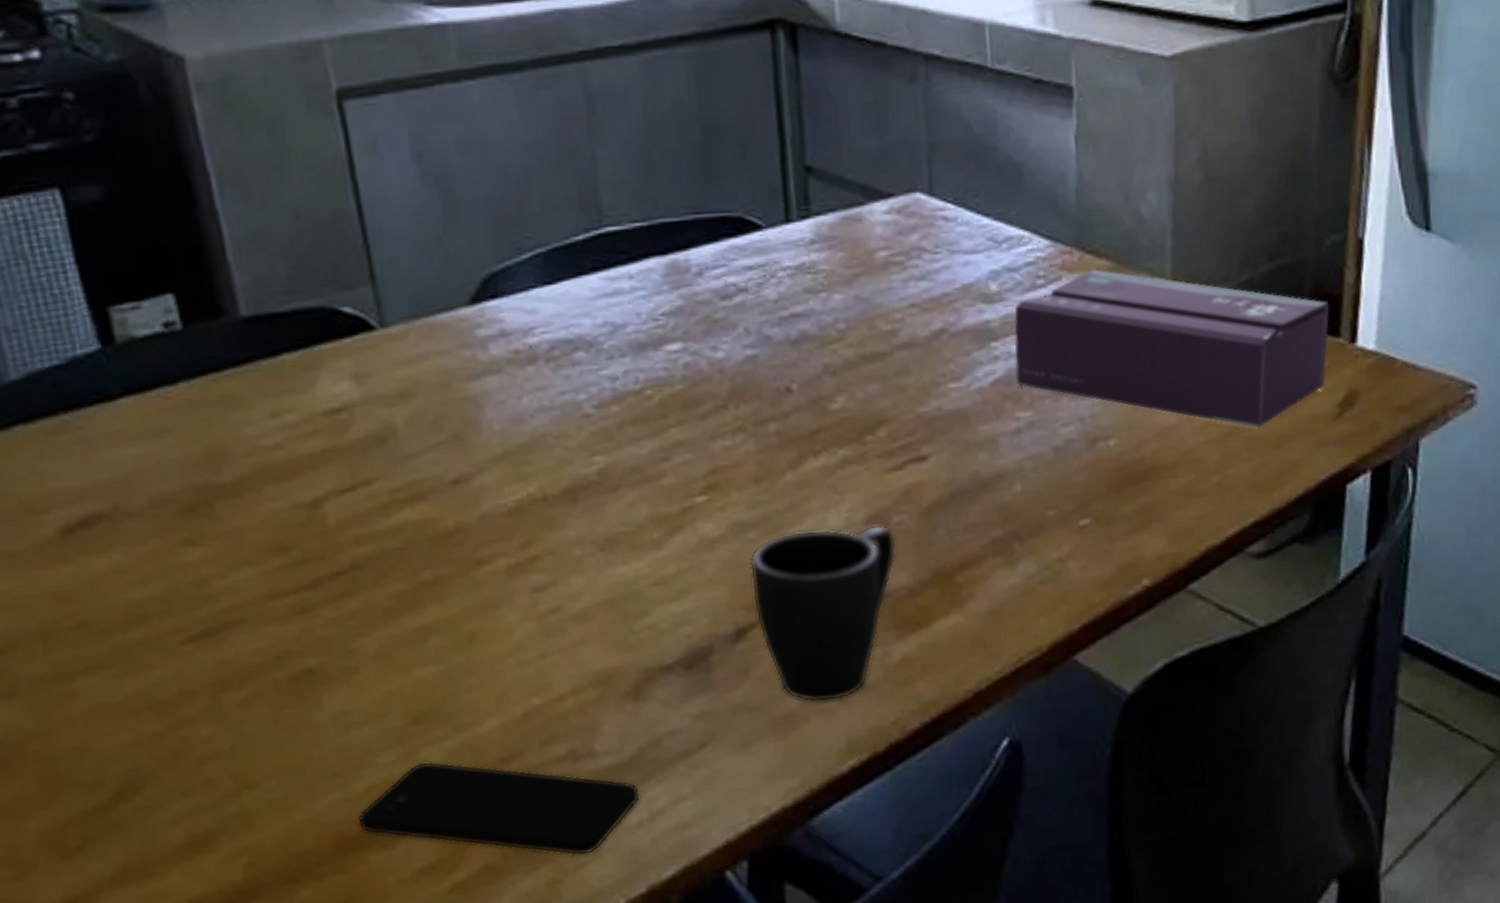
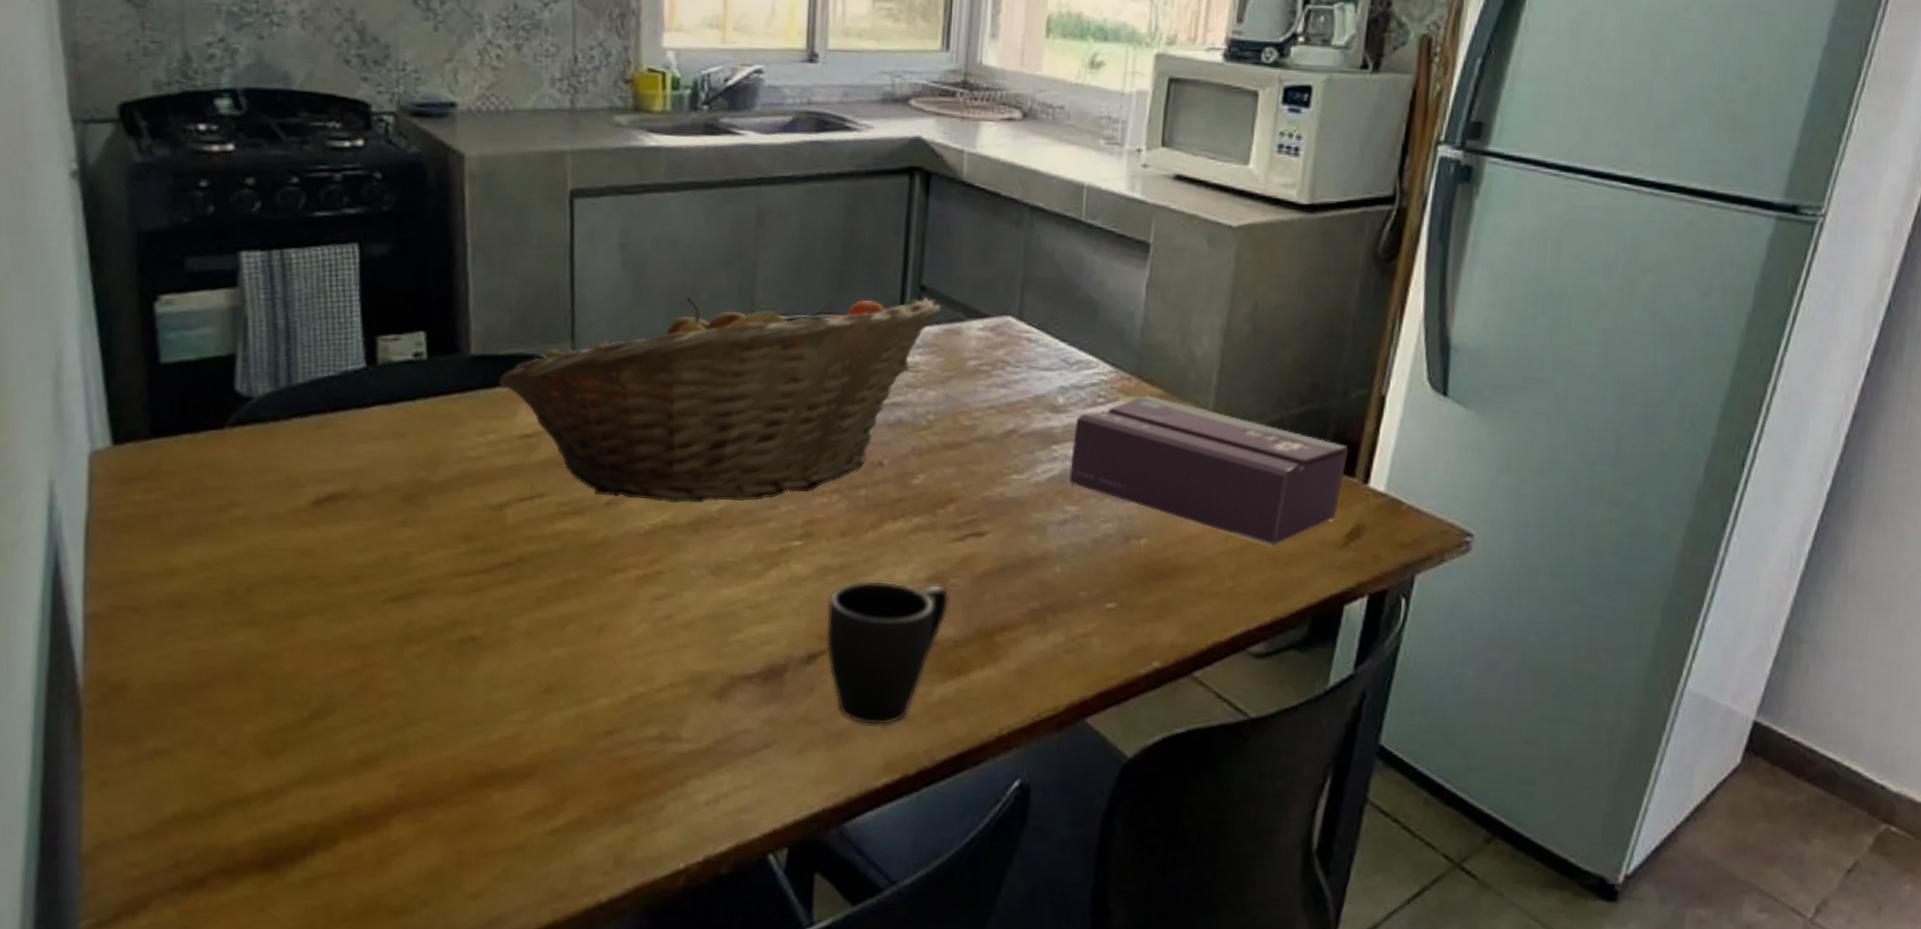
fruit basket: none [284,181,834,473] -> present [498,296,941,504]
smartphone: present [357,762,640,856] -> none [489,724,710,821]

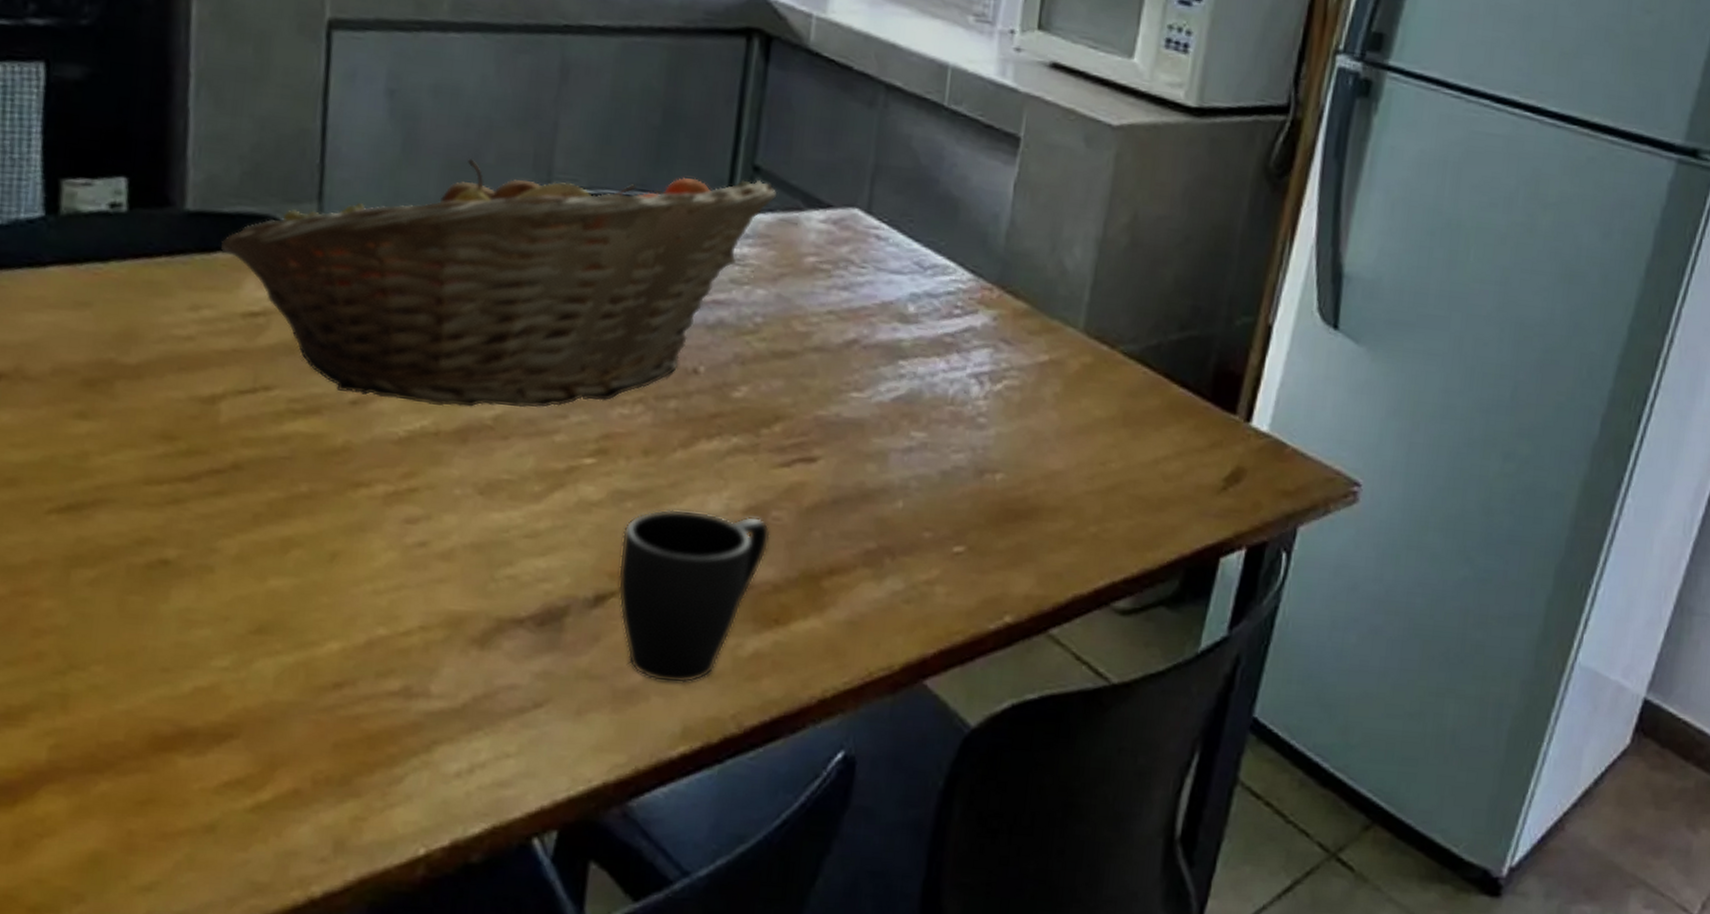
tissue box: present [1068,395,1349,546] -> none [916,309,1231,488]

